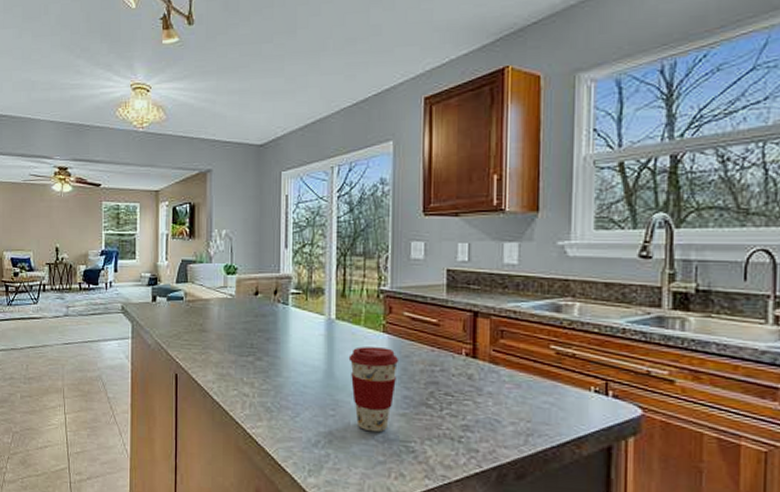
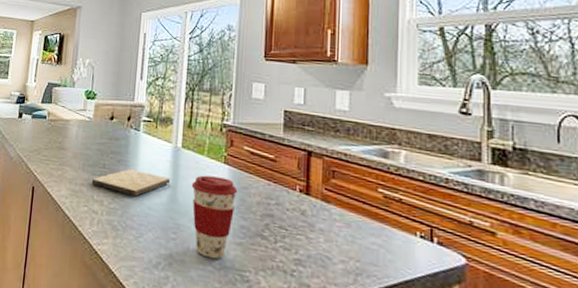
cutting board: none [239,347,326,375] -> present [91,169,171,197]

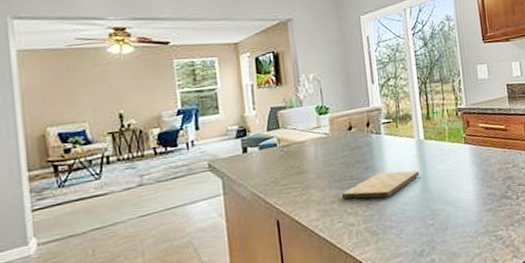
coffee cup: present [191,175,238,259] -> none [439,156,481,231]

